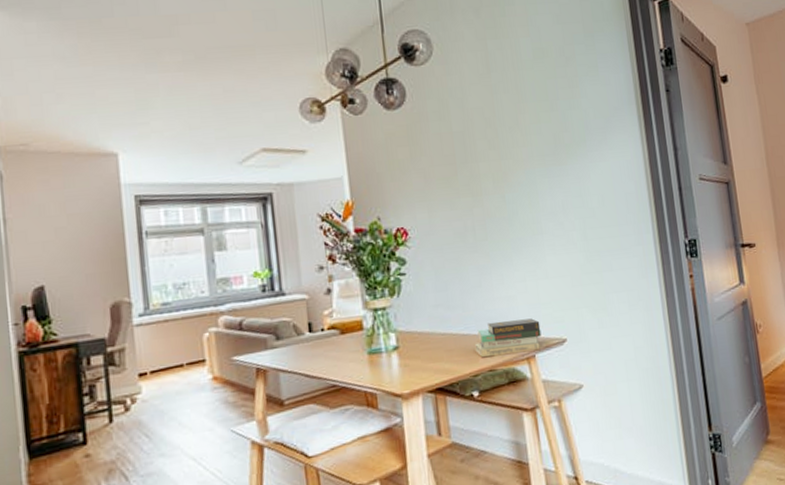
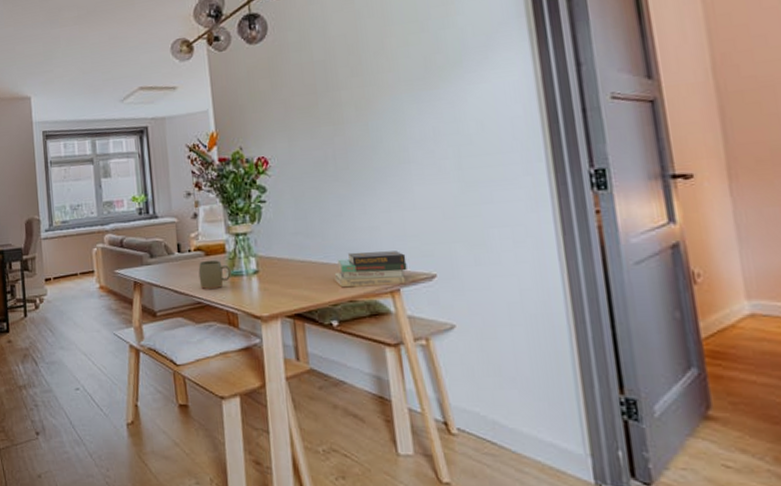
mug: none [332,338,370,371] -> present [198,260,231,289]

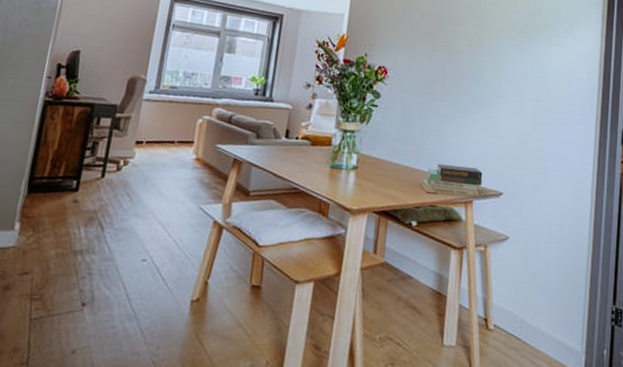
mug: present [198,260,231,289] -> none [299,150,333,178]

